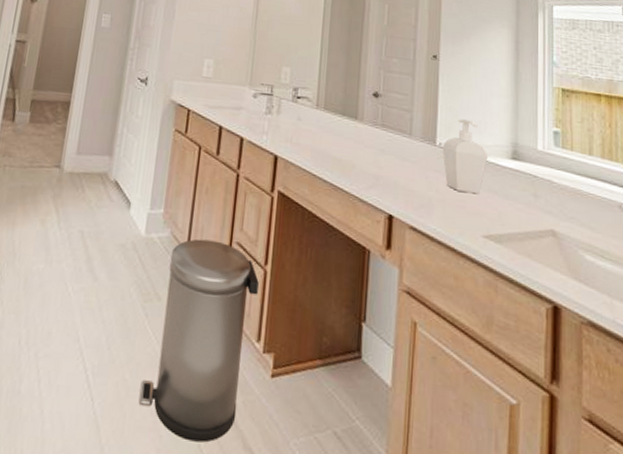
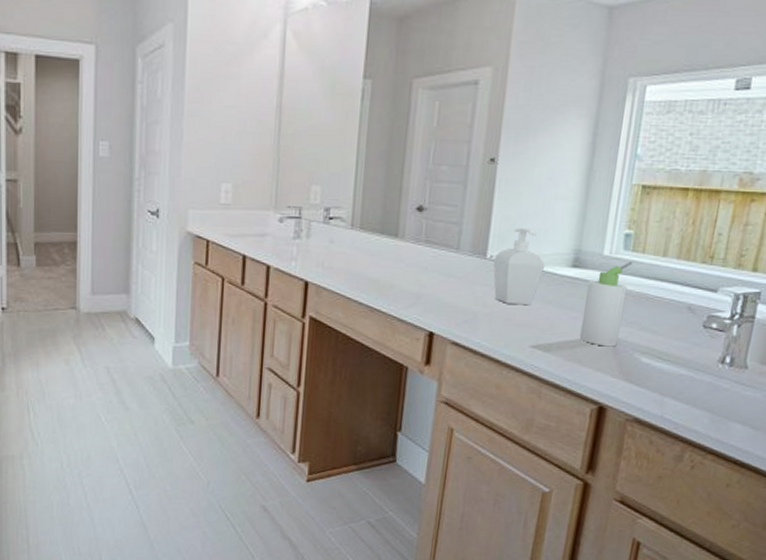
pedal bin: present [138,239,259,443] -> none [181,367,292,535]
bottle: none [526,157,564,242] -> present [579,261,633,347]

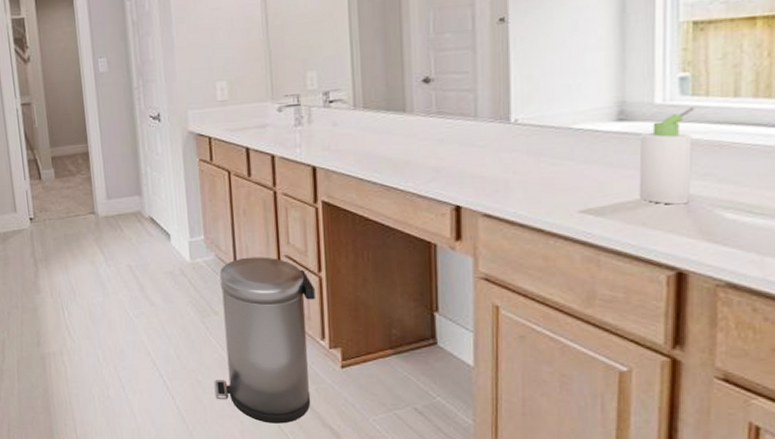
pedal bin: none [181,367,292,535] -> present [214,257,315,424]
soap bottle: present [493,227,546,306] -> none [519,85,583,169]

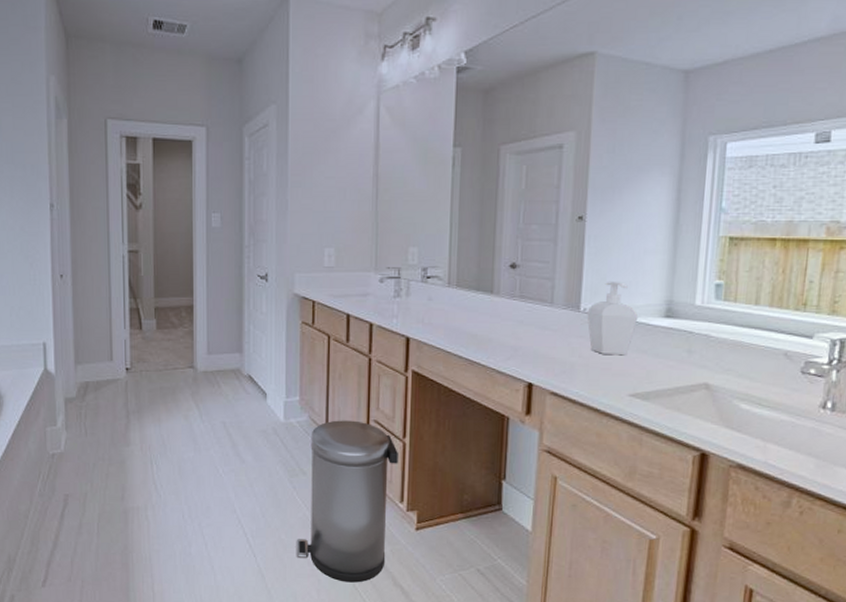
soap bottle: none [519,85,583,169] -> present [587,281,639,356]
bottle: present [638,106,695,205] -> none [677,310,725,394]

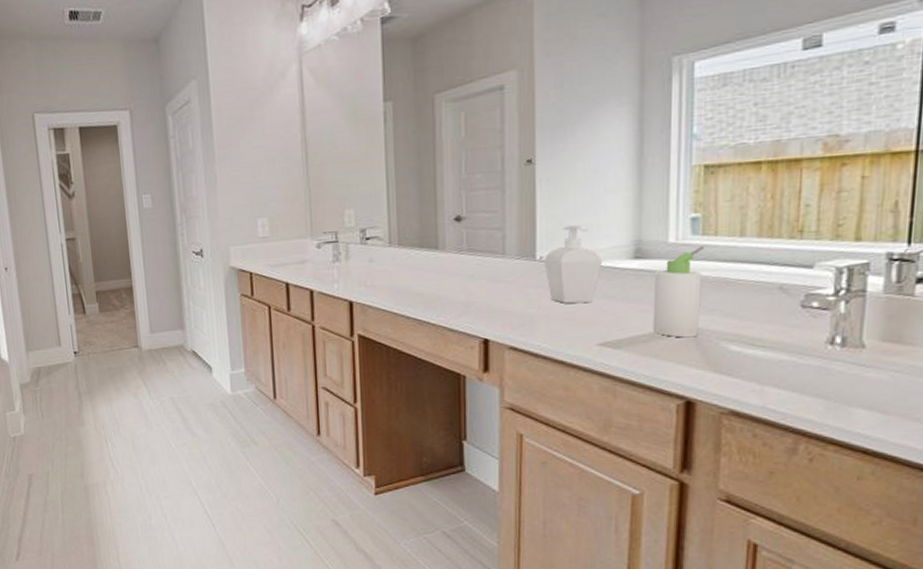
pedal bin: present [296,420,398,583] -> none [253,388,351,549]
bottle: none [677,310,725,394] -> present [652,245,705,338]

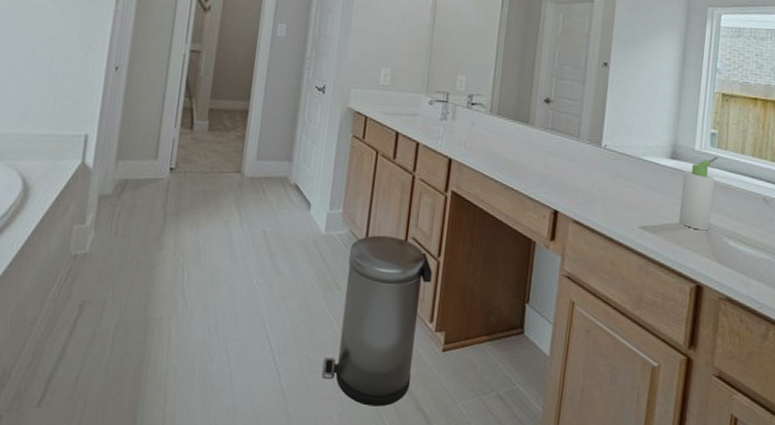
pedal bin: none [253,388,351,549] -> present [321,235,432,407]
soap bottle: present [544,224,603,304] -> none [607,122,649,191]

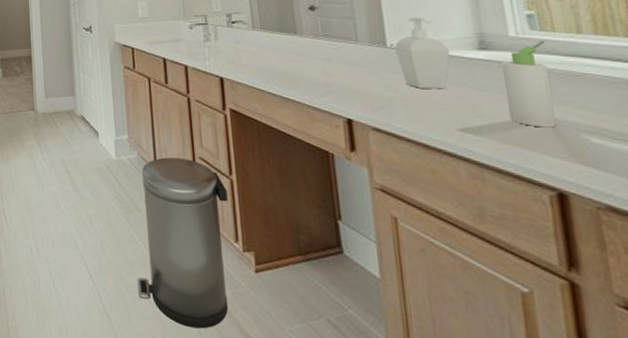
soap bottle: none [607,122,649,191] -> present [394,17,450,90]

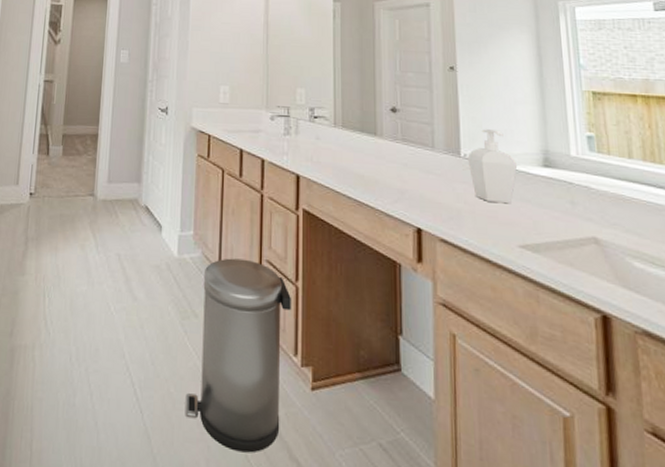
bottle: present [502,40,556,128] -> none [562,162,605,250]

